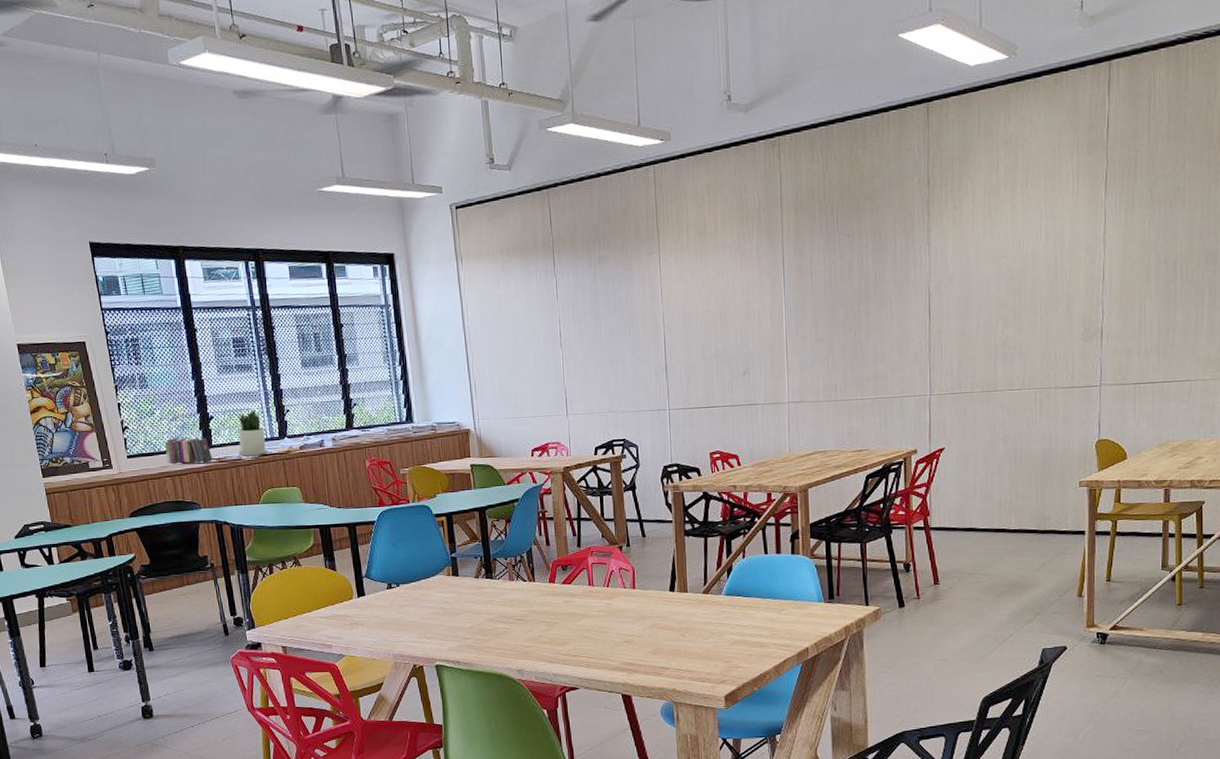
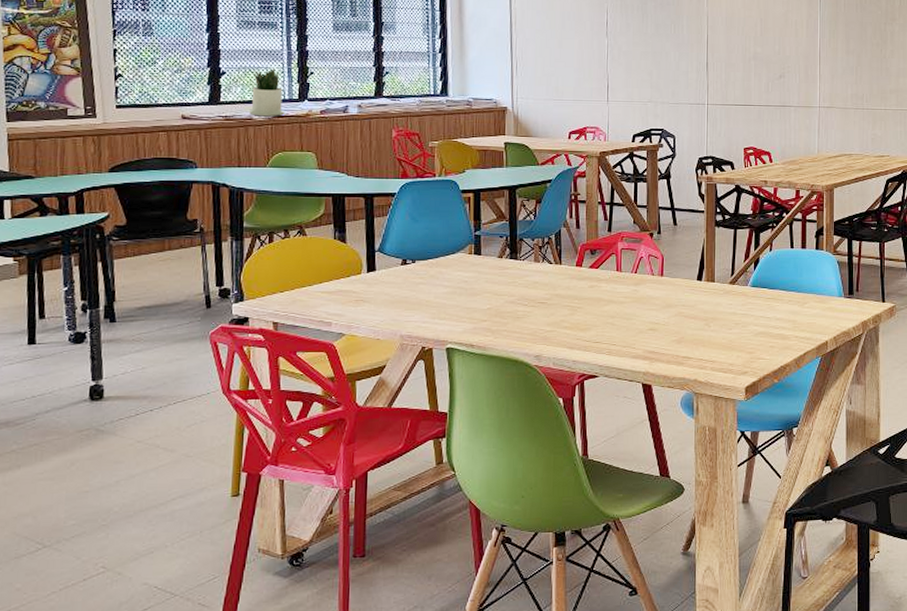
books: present [164,437,213,464] -> none [163,90,218,121]

